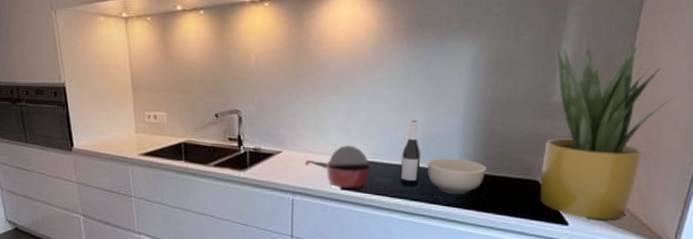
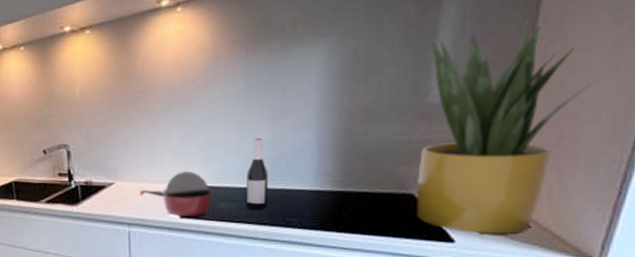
bowl: present [427,158,486,195] -> none [276,176,347,216]

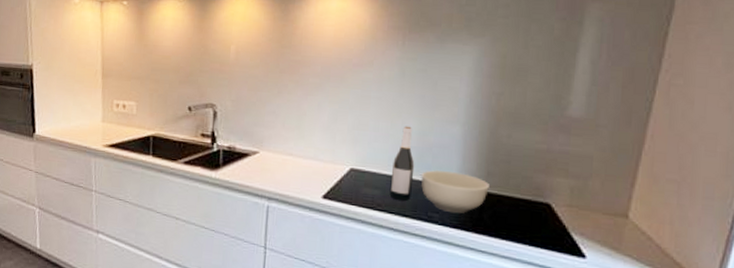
saucepan: present [140,171,212,218] -> none [284,150,357,200]
bowl: none [276,176,347,216] -> present [421,170,489,214]
planter: present [417,17,599,235] -> none [552,50,714,257]

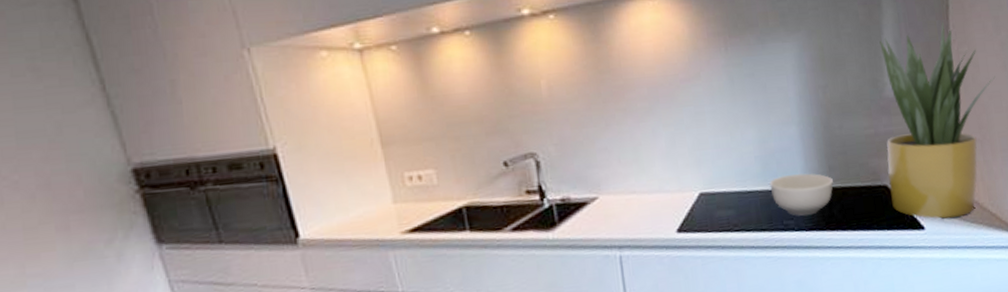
wine bottle: present [389,126,415,202] -> none [740,135,765,217]
planter: none [552,50,714,257] -> present [879,22,996,219]

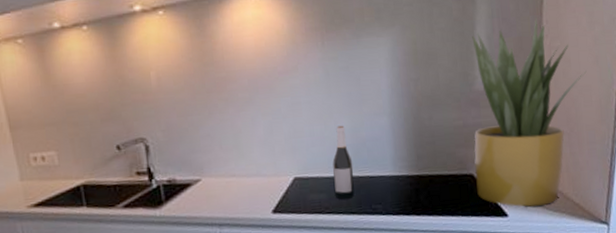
wine bottle: none [740,135,765,217] -> present [332,125,355,200]
bowl: present [769,173,833,216] -> none [360,161,421,202]

